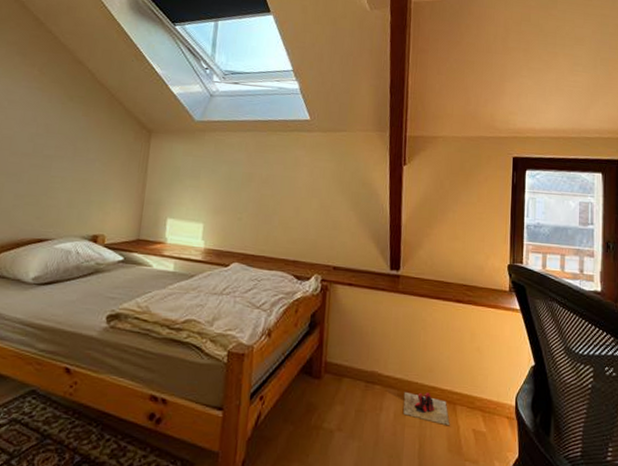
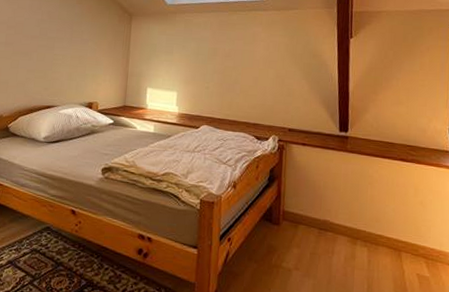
slippers: present [403,391,450,426] -> none [353,238,396,270]

